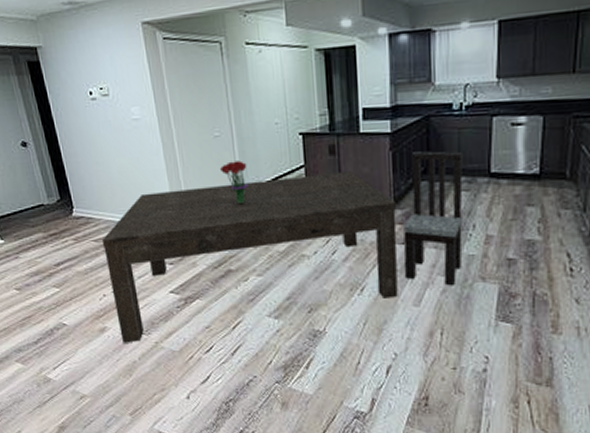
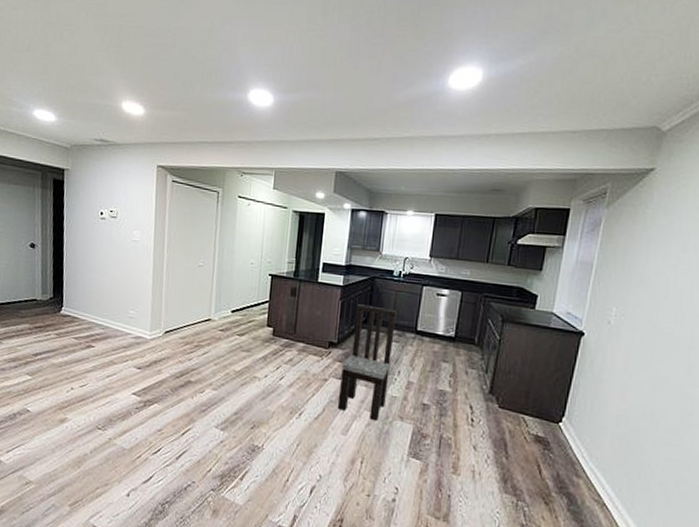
dining table: present [101,171,398,343] -> none [78,303,339,436]
bouquet: present [220,160,249,205] -> none [198,288,222,326]

